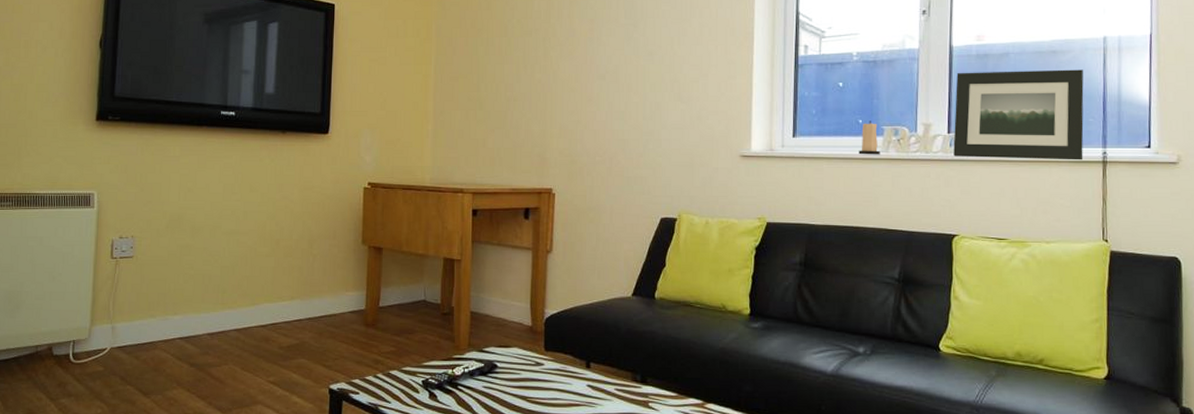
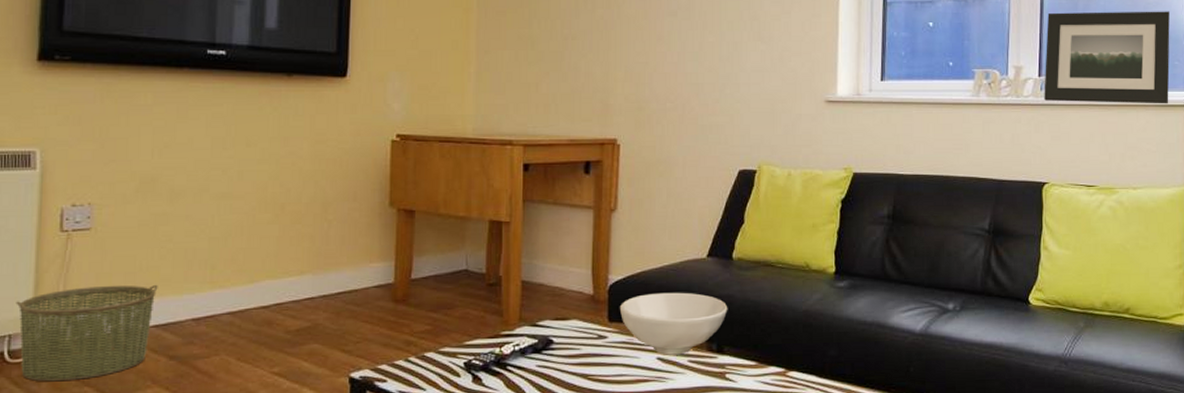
basket: none [78,303,182,380] -> present [16,285,158,382]
decorative bowl: none [554,326,651,383] -> present [619,292,728,355]
candle: present [858,120,880,155] -> none [949,63,971,99]

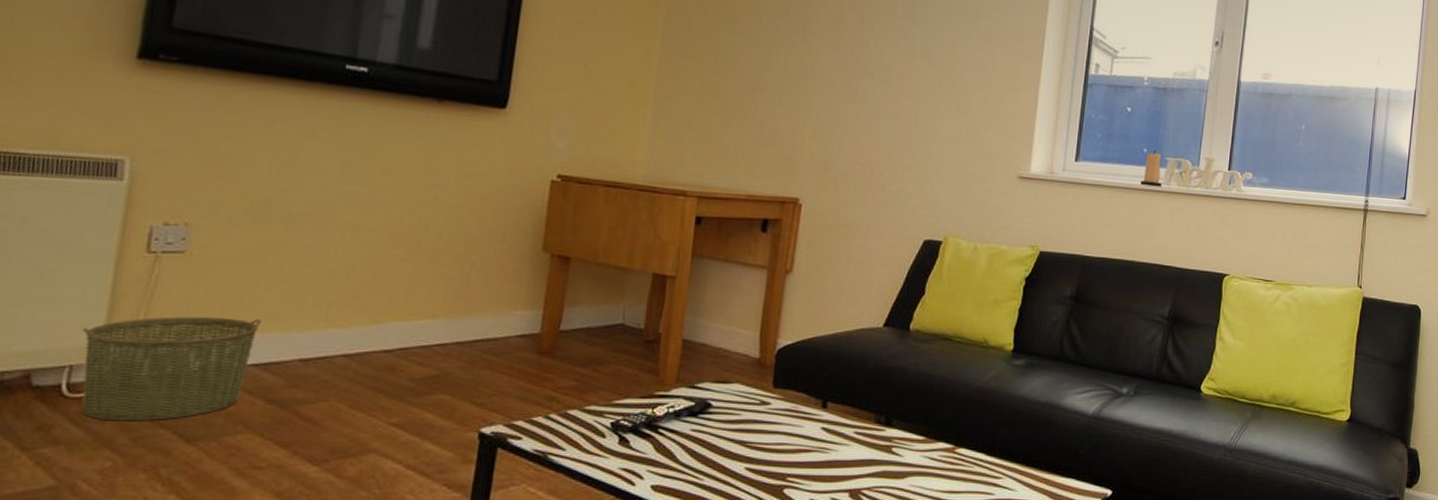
decorative bowl: present [619,292,728,355] -> none [786,360,901,426]
candle: none [949,63,971,99] -> present [1140,150,1162,187]
picture frame: present [1044,11,1170,104] -> none [1231,109,1355,207]

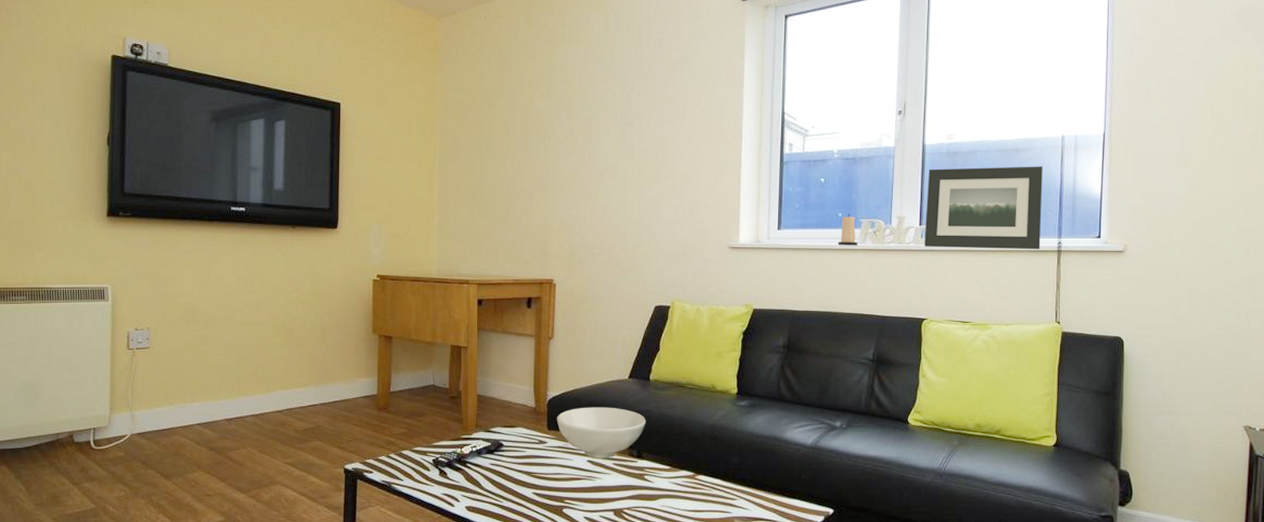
basket: present [81,316,262,422] -> none [97,391,200,465]
decorative bowl: none [786,360,901,426] -> present [556,407,646,459]
picture frame: none [1231,109,1355,207] -> present [924,166,1043,250]

